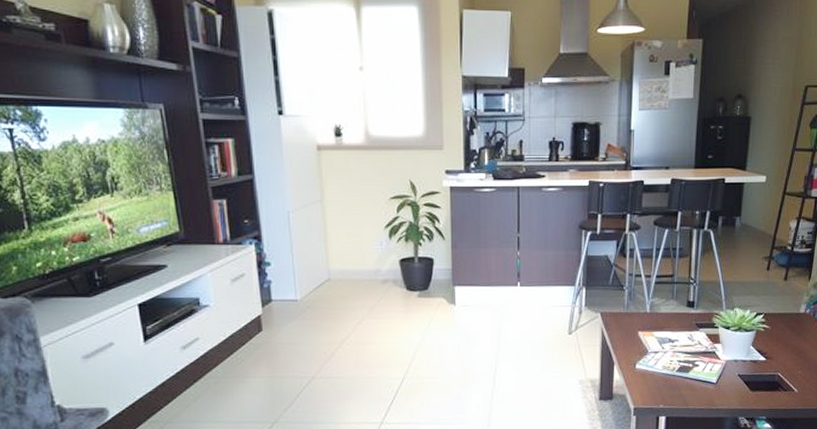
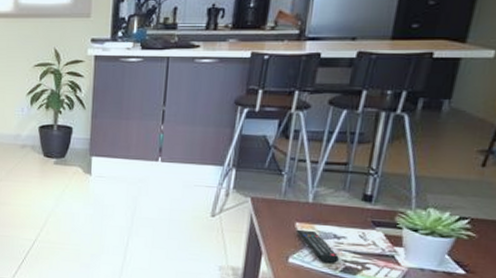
remote control: none [639,337,675,366] -> present [296,229,339,264]

